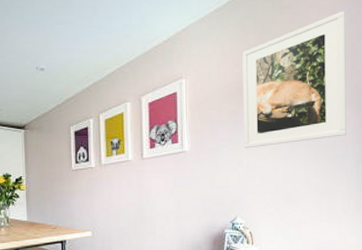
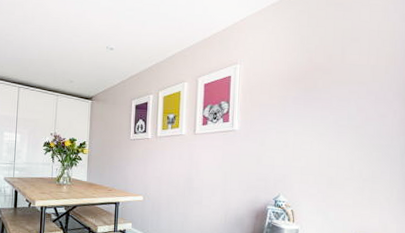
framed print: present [242,11,347,149] -> none [291,10,398,132]

